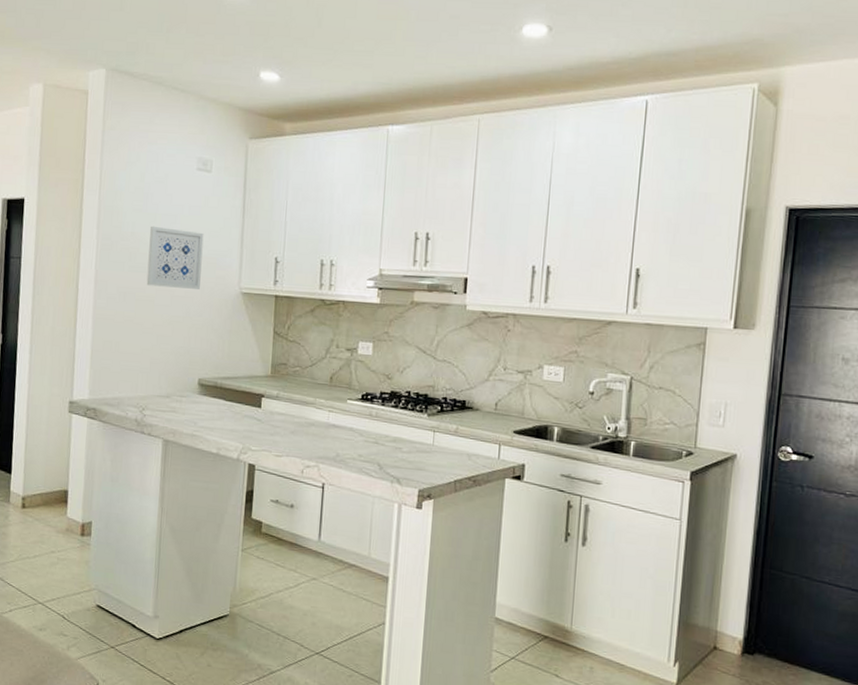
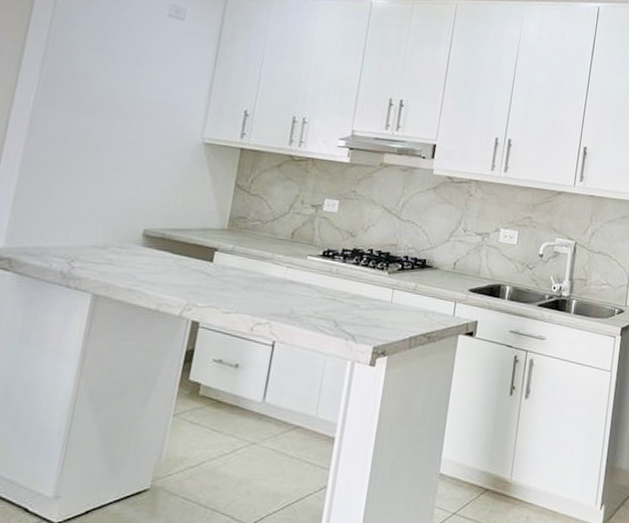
wall art: present [146,225,204,289] -> none [94,67,168,136]

